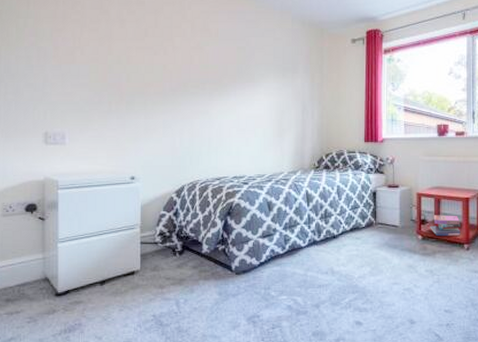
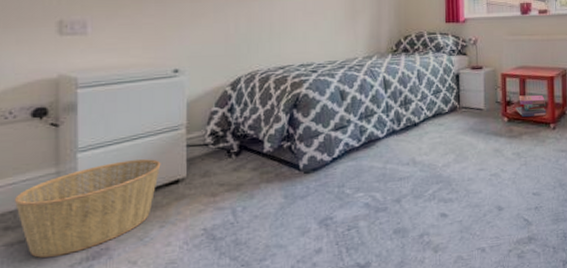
basket: none [13,252,121,326] -> present [14,159,161,258]

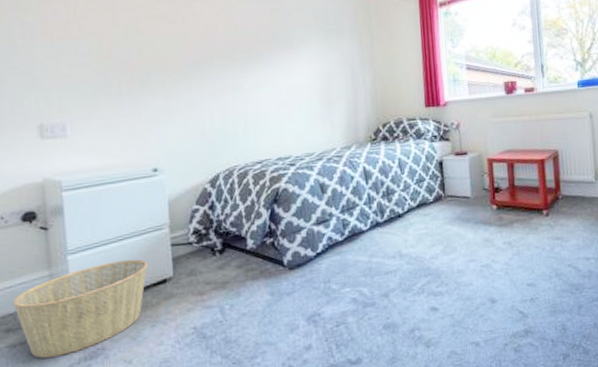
books: present [515,95,547,117] -> none [504,179,538,204]

